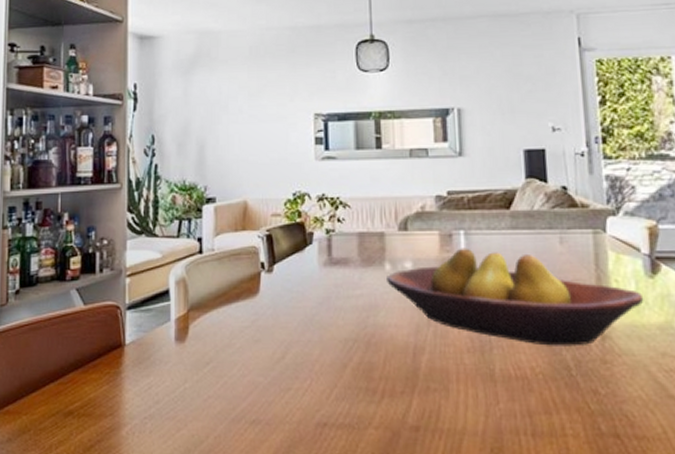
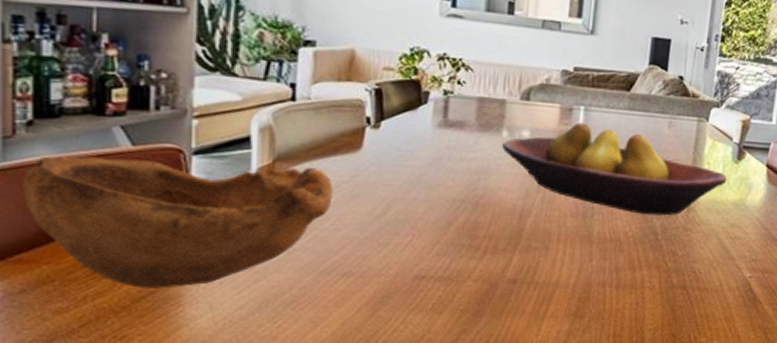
bowl: none [11,314,238,437] -> present [23,156,333,289]

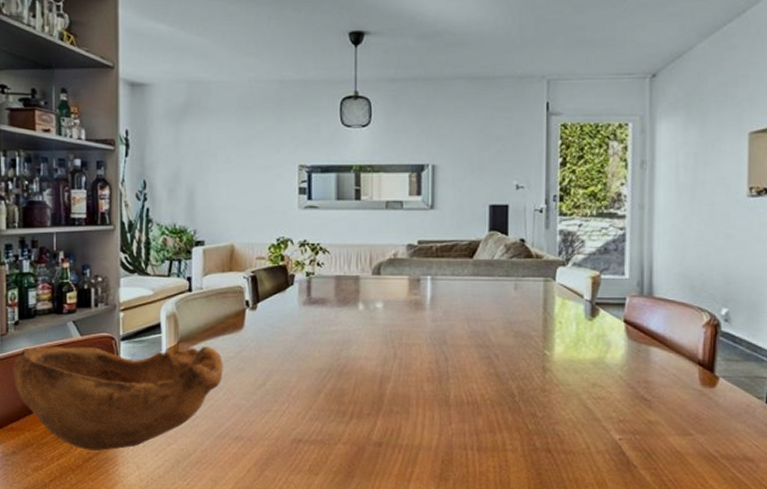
fruit bowl: present [502,122,727,216] -> none [359,291,582,377]

